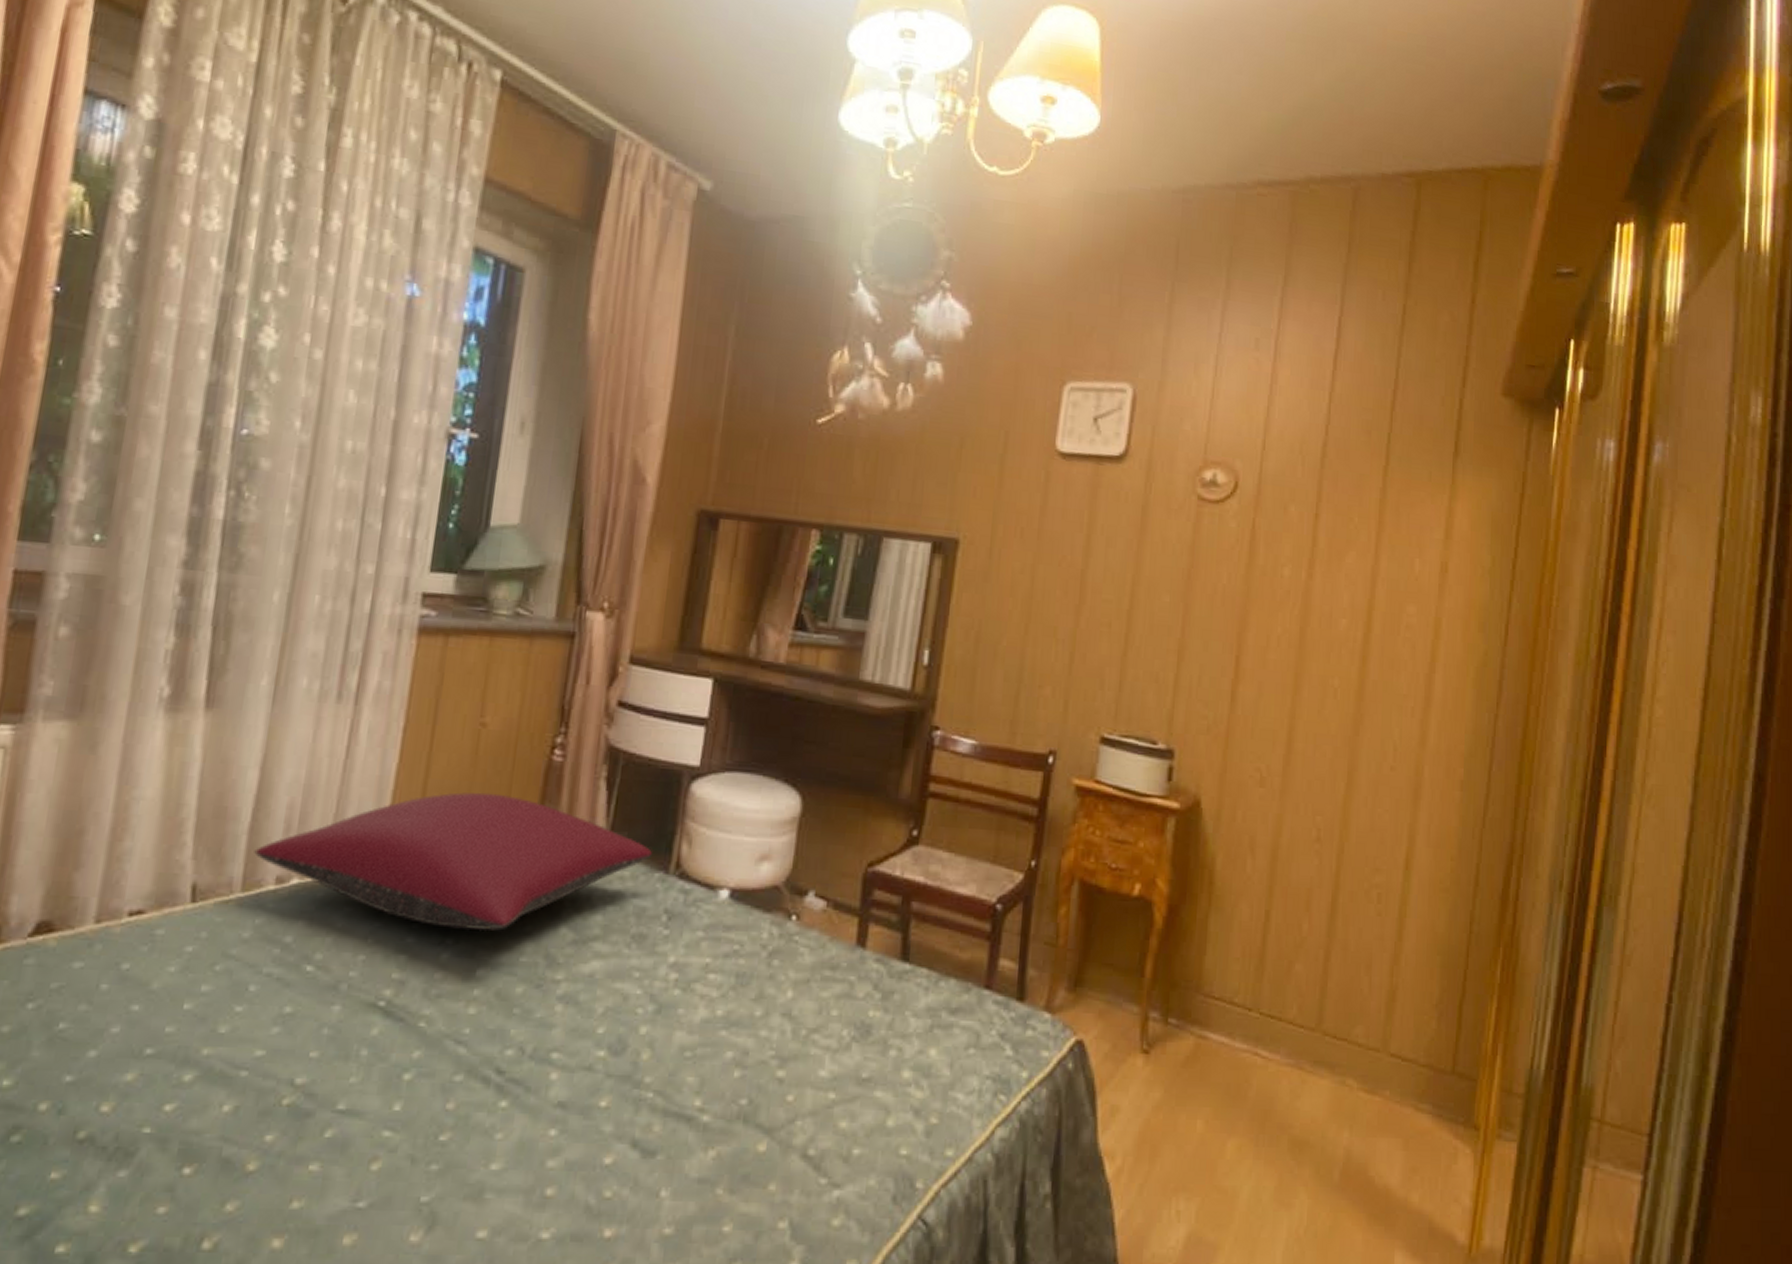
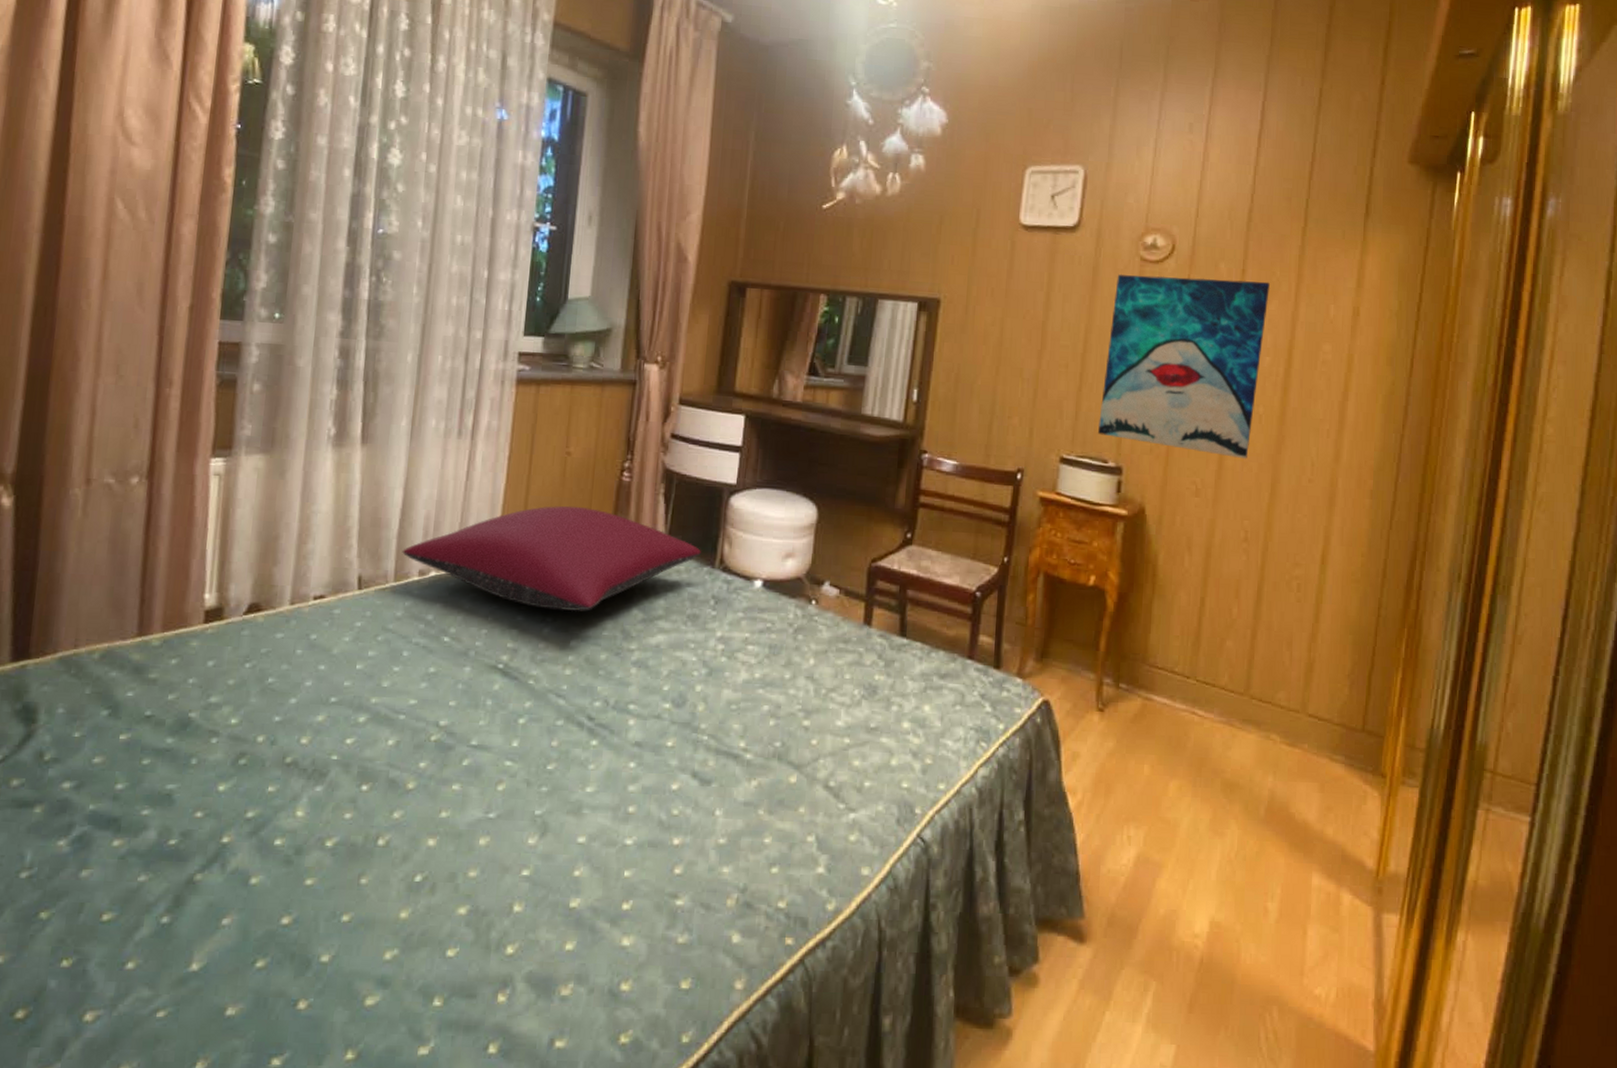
wall art: none [1145,514,1347,742] -> present [1097,273,1270,459]

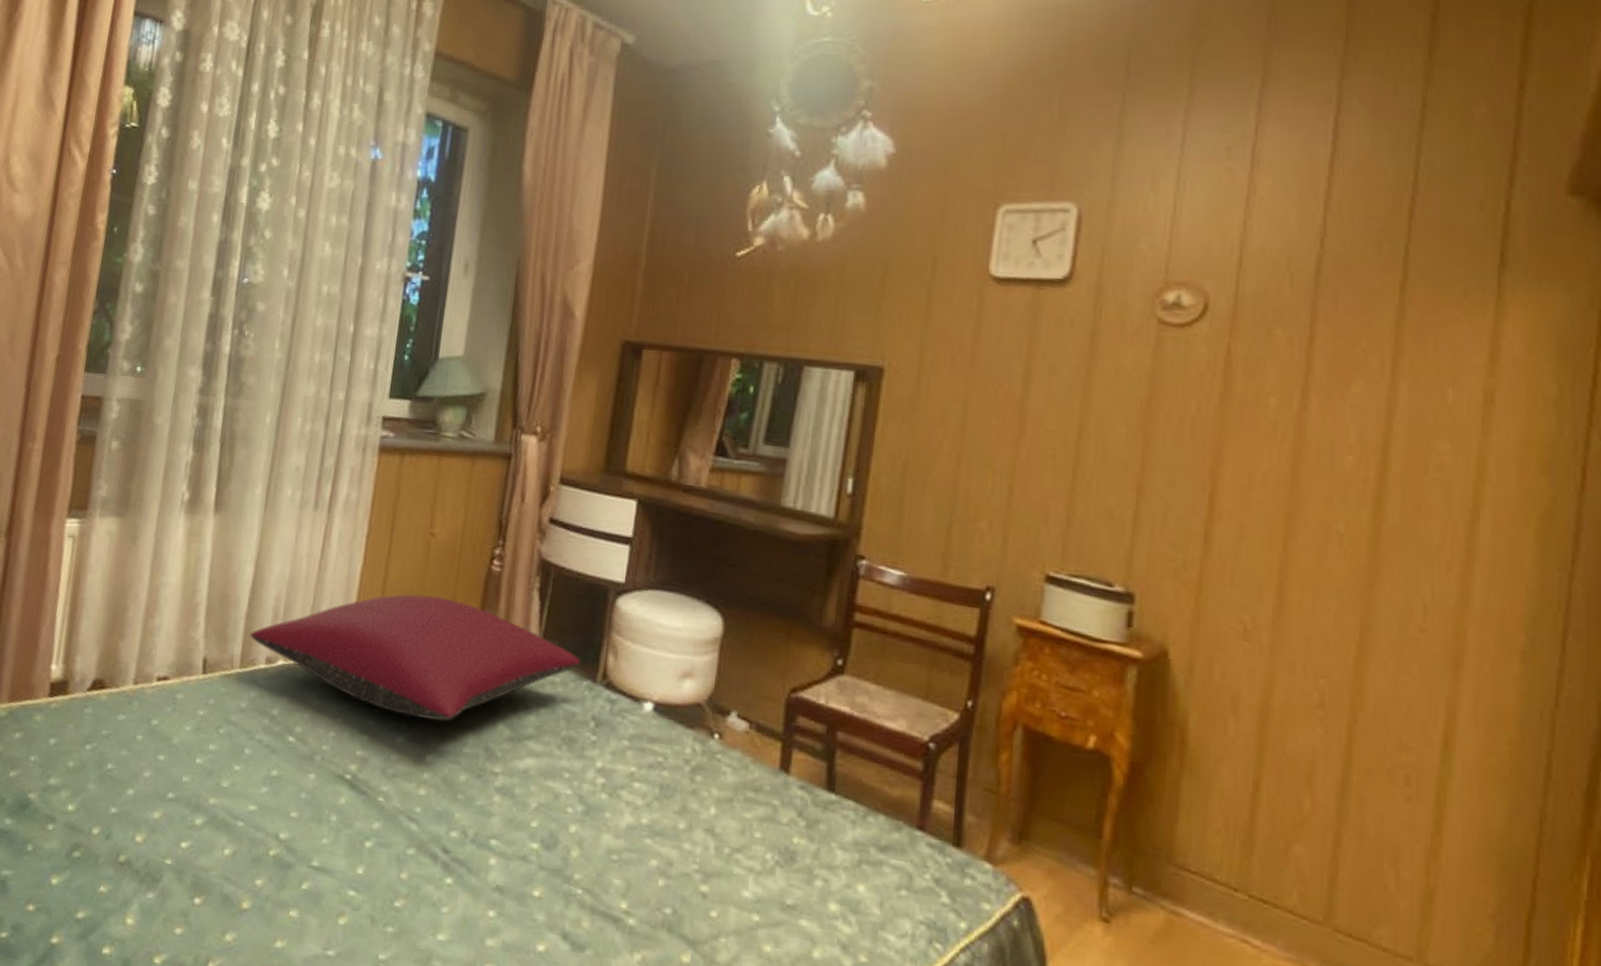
wall art: present [1097,273,1270,459] -> none [1098,340,1351,594]

